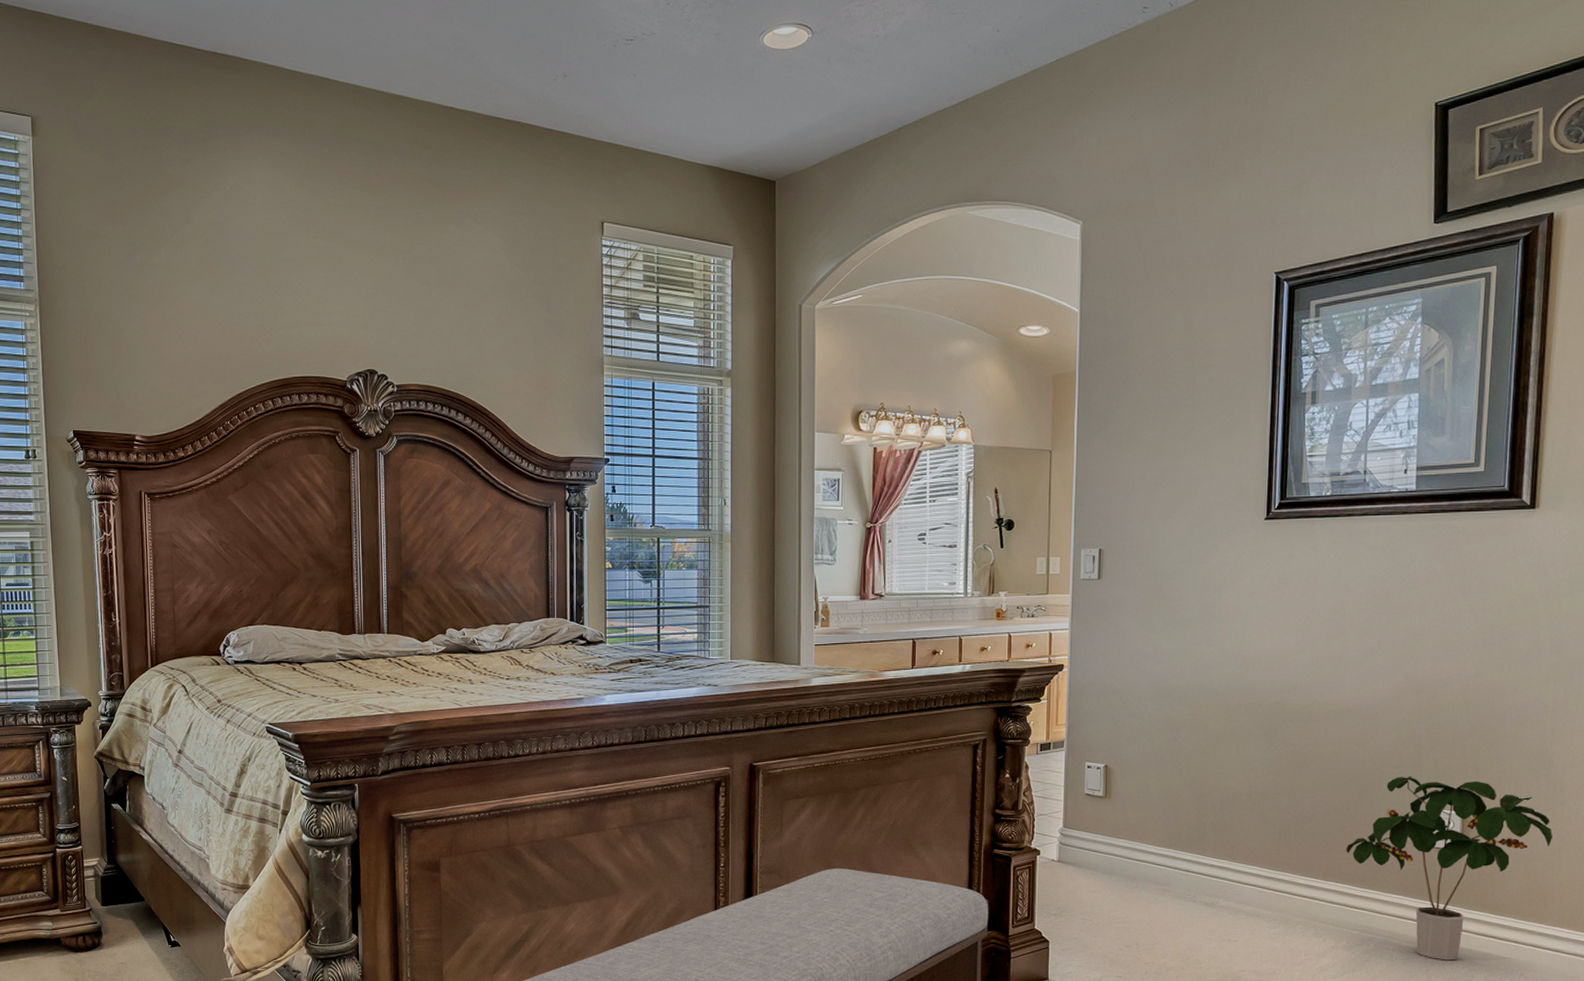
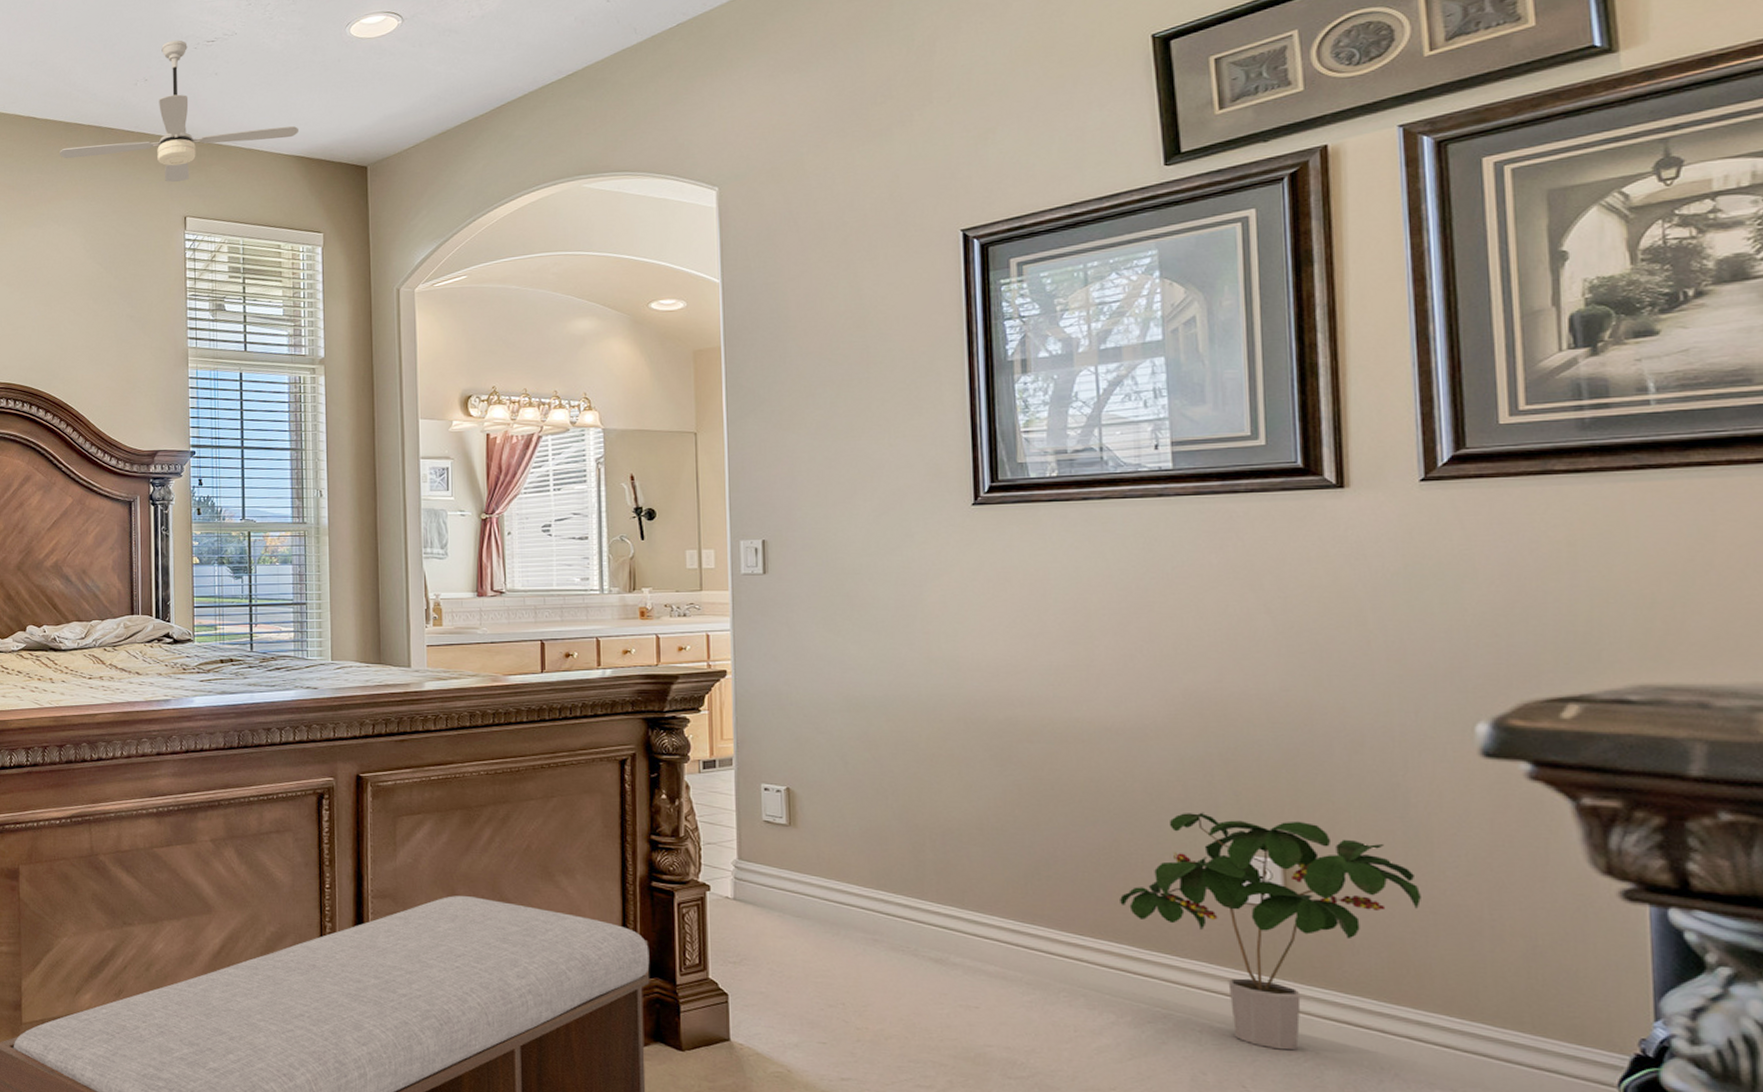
ceiling fan: none [478,35,713,185] -> present [60,40,300,182]

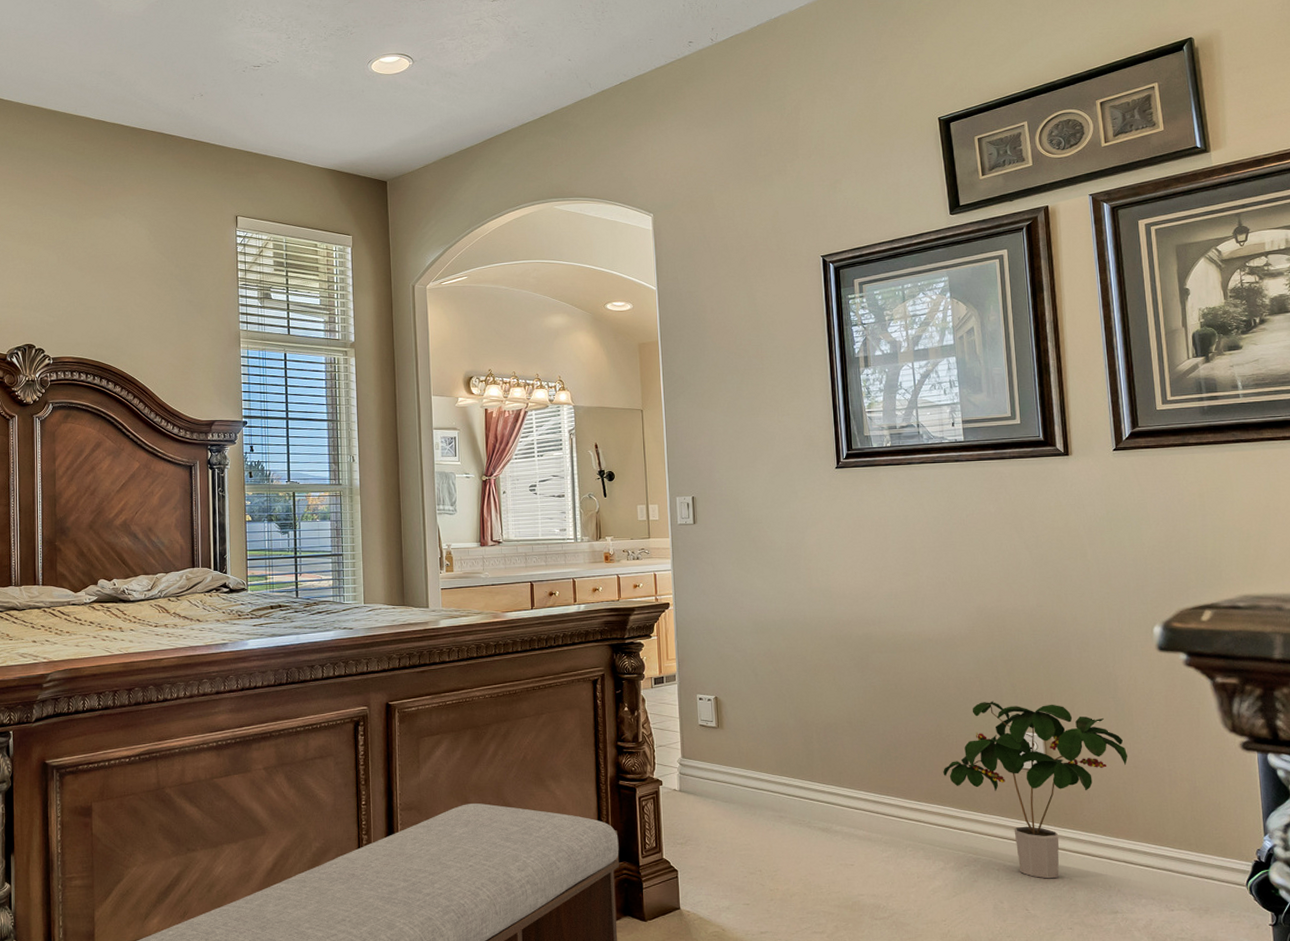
ceiling fan: present [60,40,300,182] -> none [126,63,332,185]

